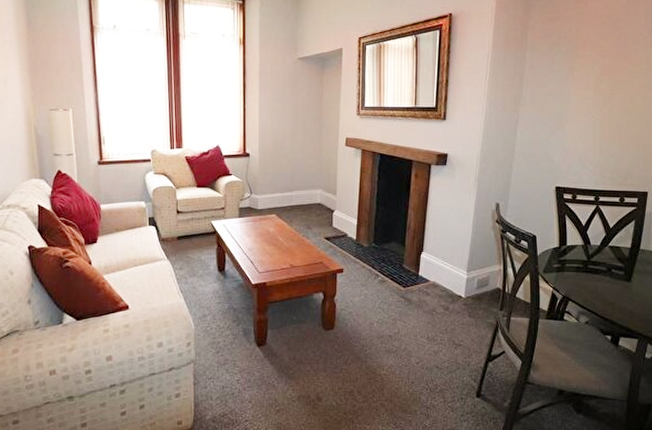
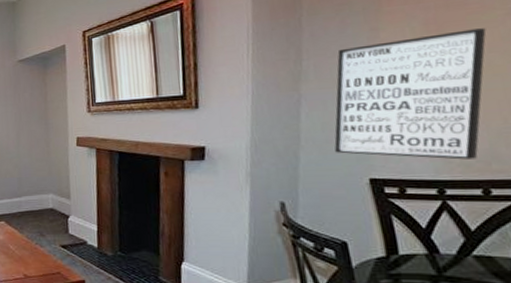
wall art: none [537,77,636,175] -> present [334,28,487,160]

